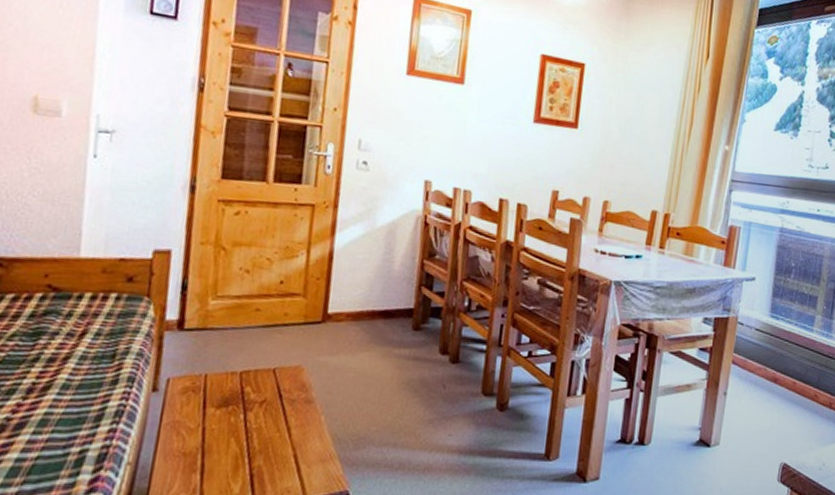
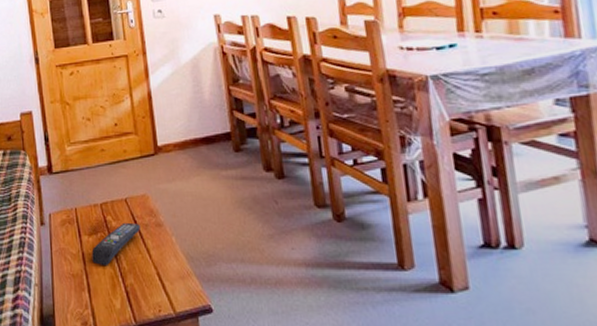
remote control: none [214,395,285,443] -> present [91,222,140,265]

